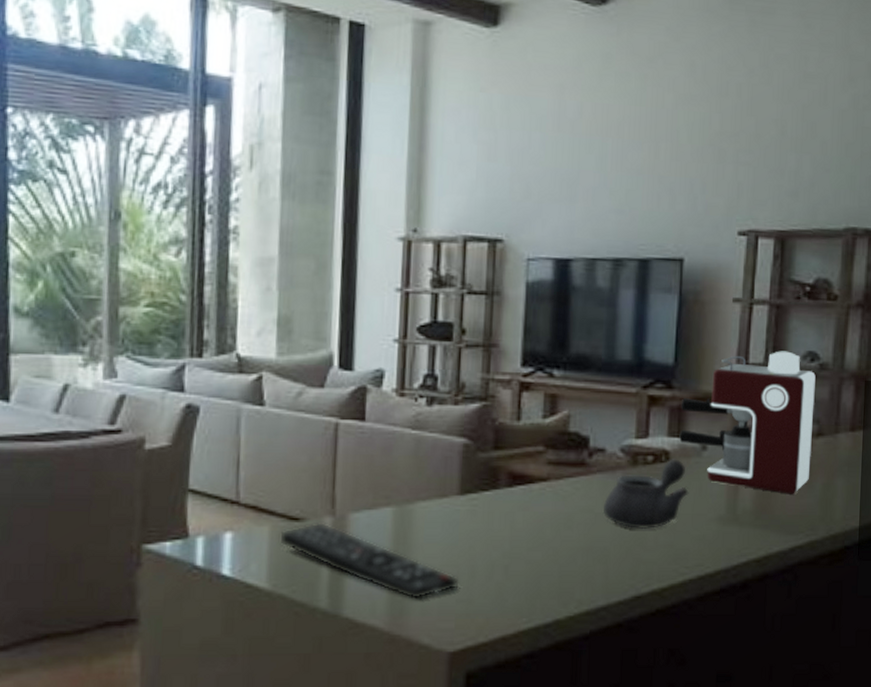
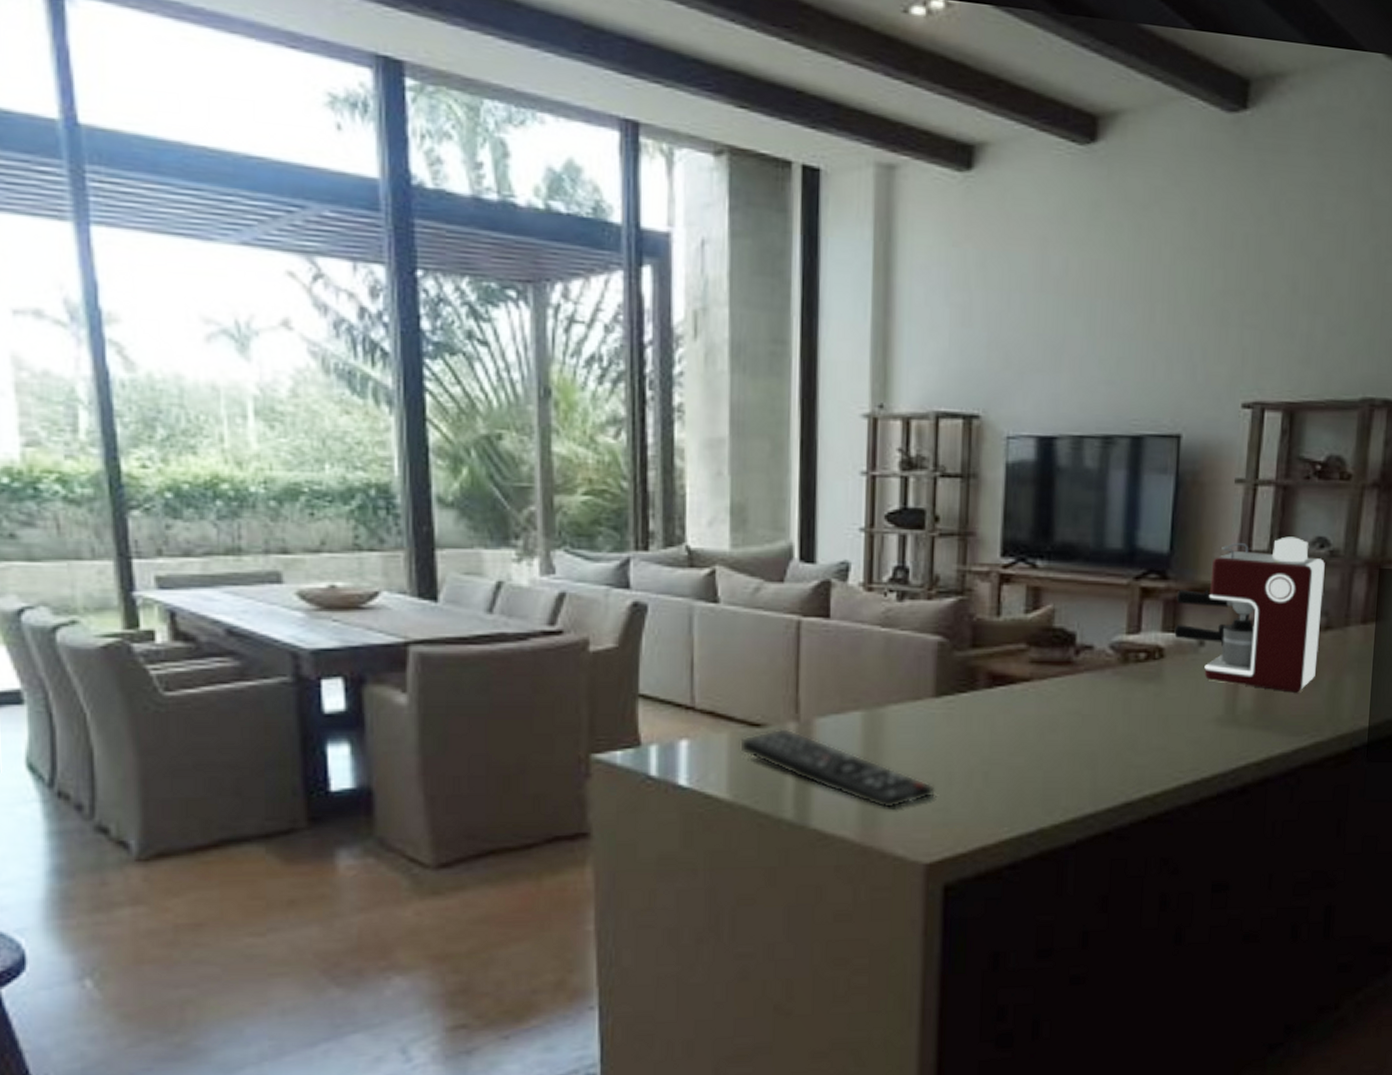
teapot: present [602,459,689,529] -> none [1090,656,1184,731]

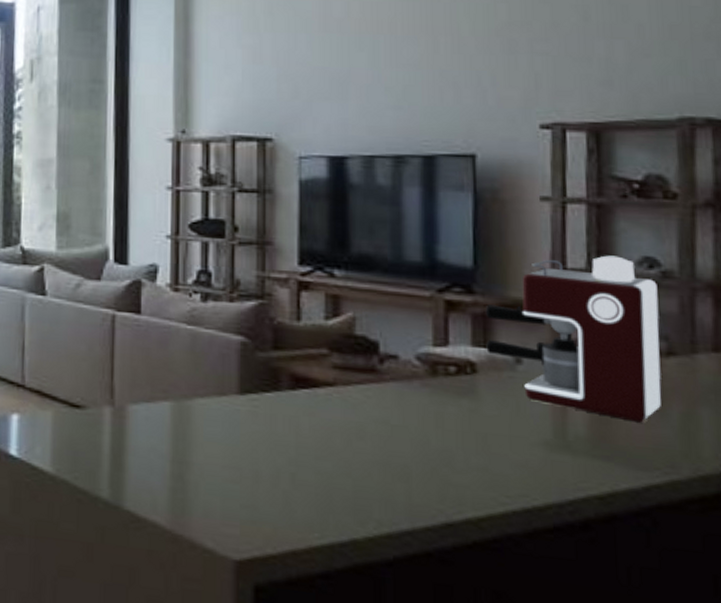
remote control: present [738,727,935,810] -> none [61,410,243,501]

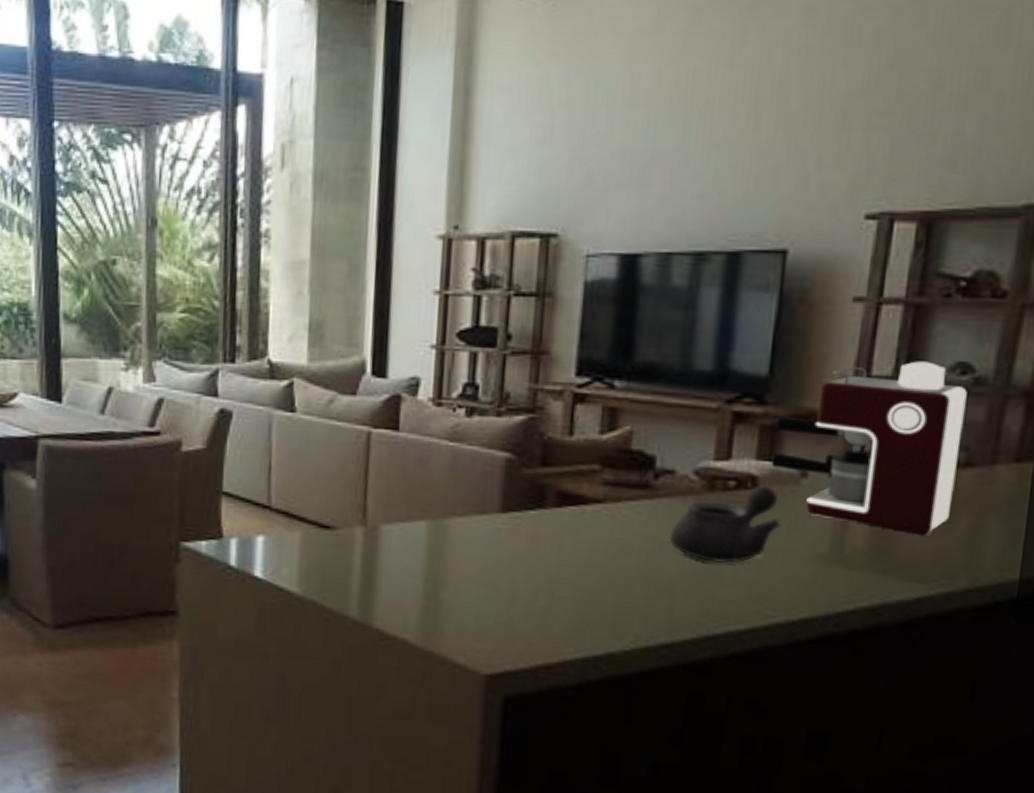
teapot: none [399,371,504,448] -> present [669,485,781,563]

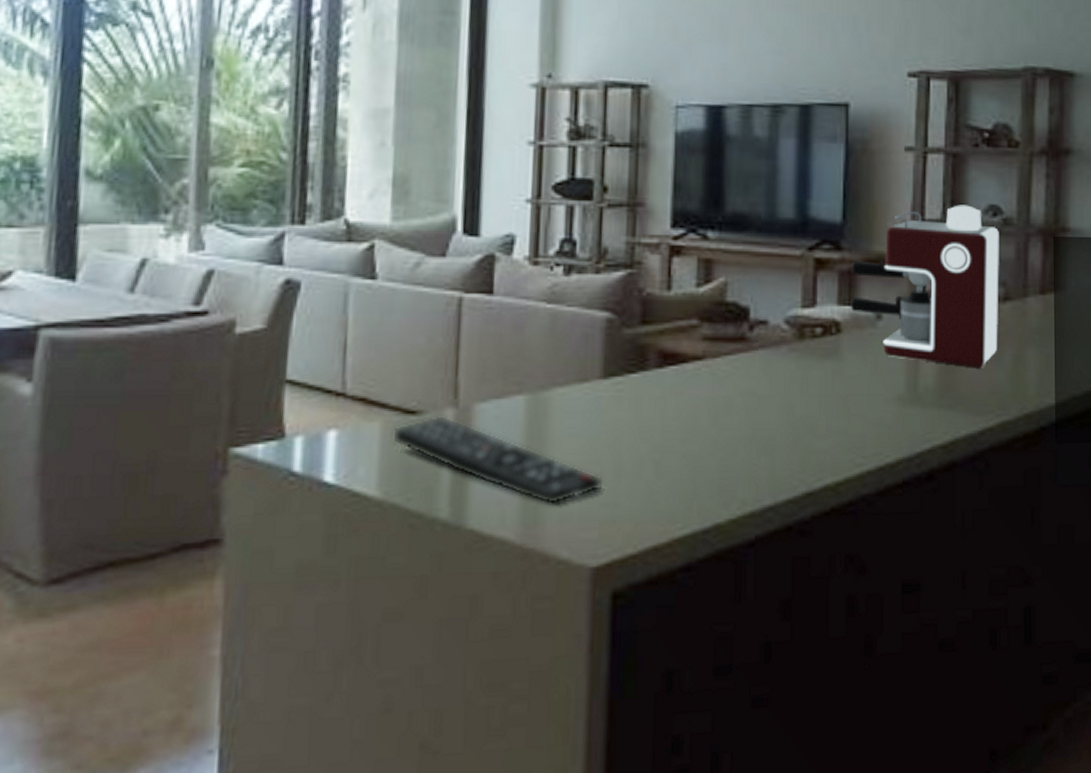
remote control: none [309,531,498,618] -> present [391,414,603,506]
teapot: present [669,485,781,563] -> none [766,330,864,413]

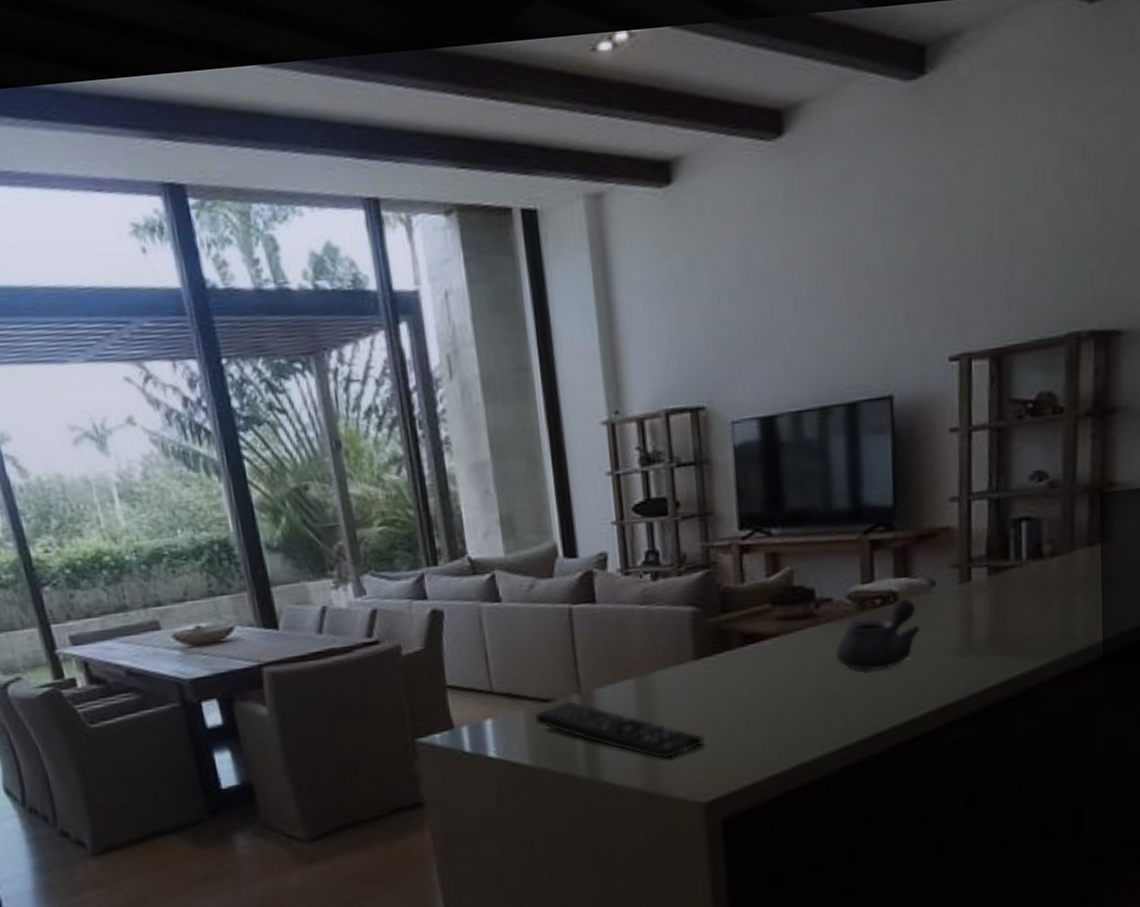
teapot: none [766,330,864,413] -> present [836,598,921,671]
coffee maker: present [850,205,1000,368] -> none [904,474,1047,619]

